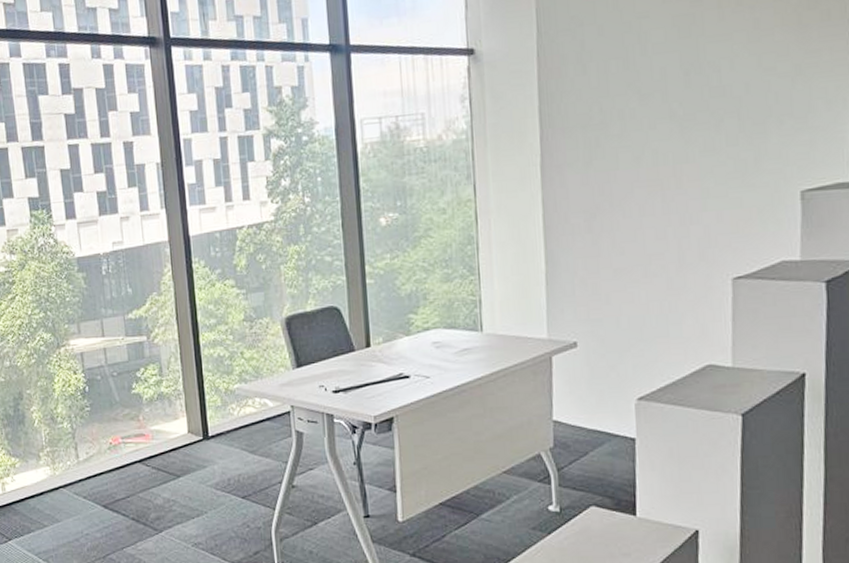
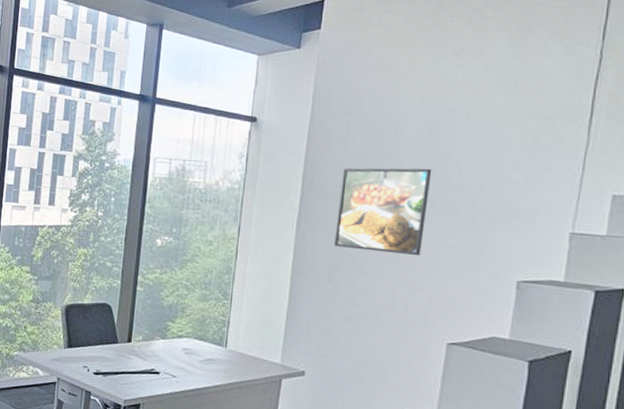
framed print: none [585,75,689,189] -> present [334,168,432,256]

